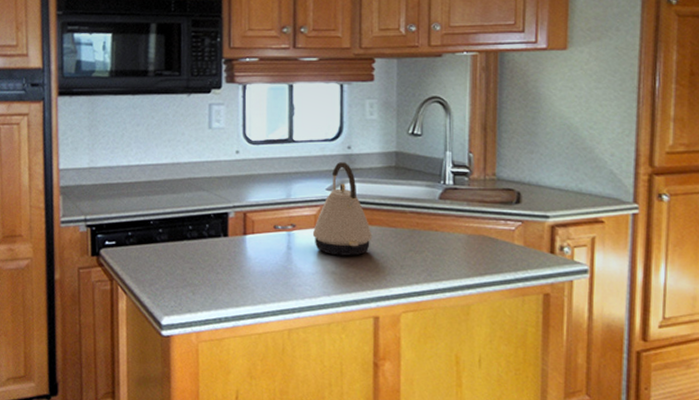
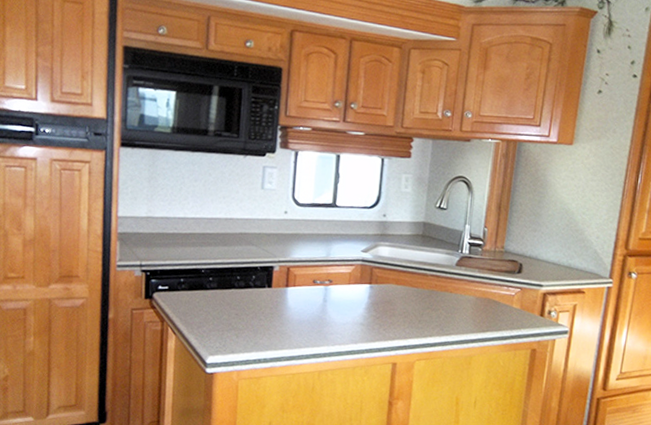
kettle: present [312,162,373,256] -> none [346,228,398,310]

